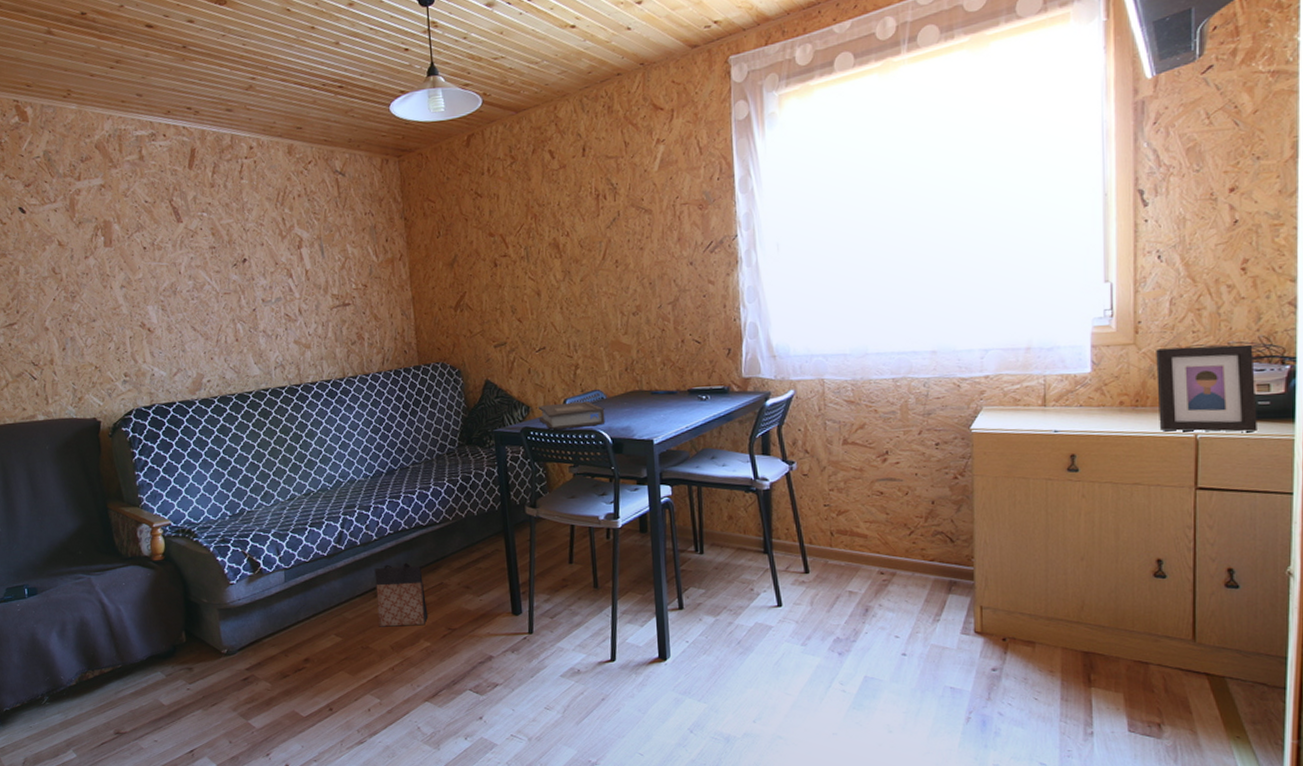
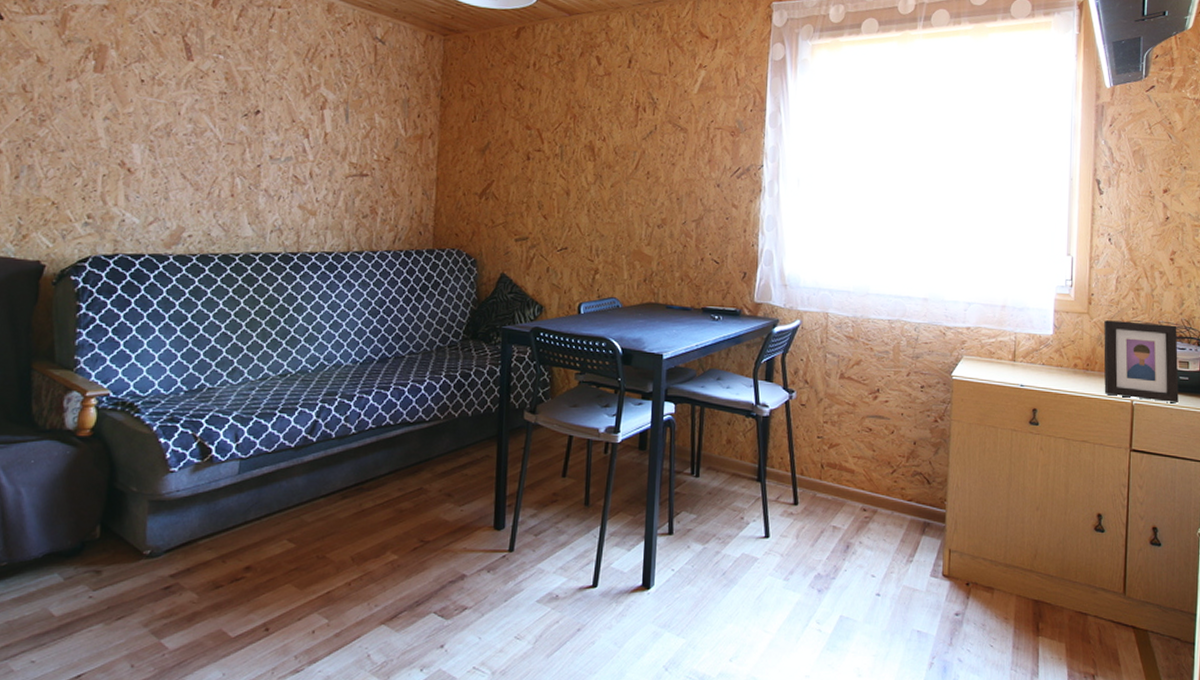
bag: present [374,562,429,627] -> none [342,462,401,535]
book: present [537,401,606,430] -> none [551,306,619,334]

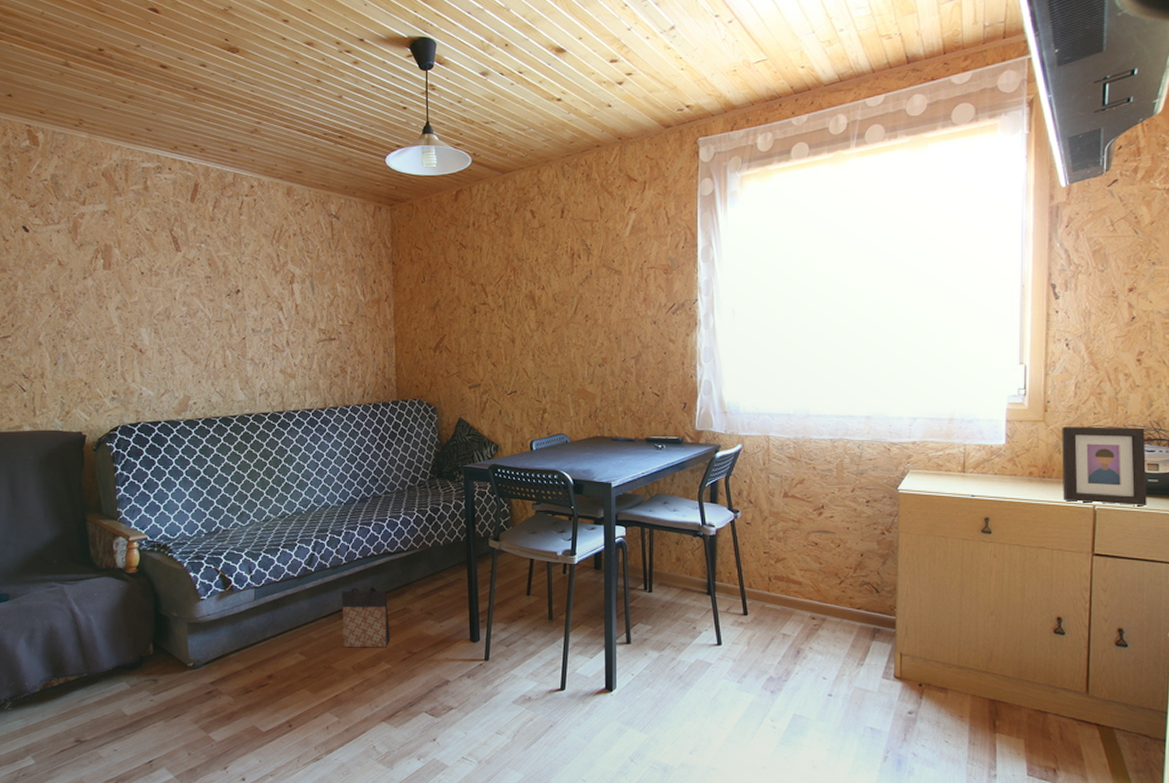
bag: none [342,462,401,535] -> present [342,586,391,648]

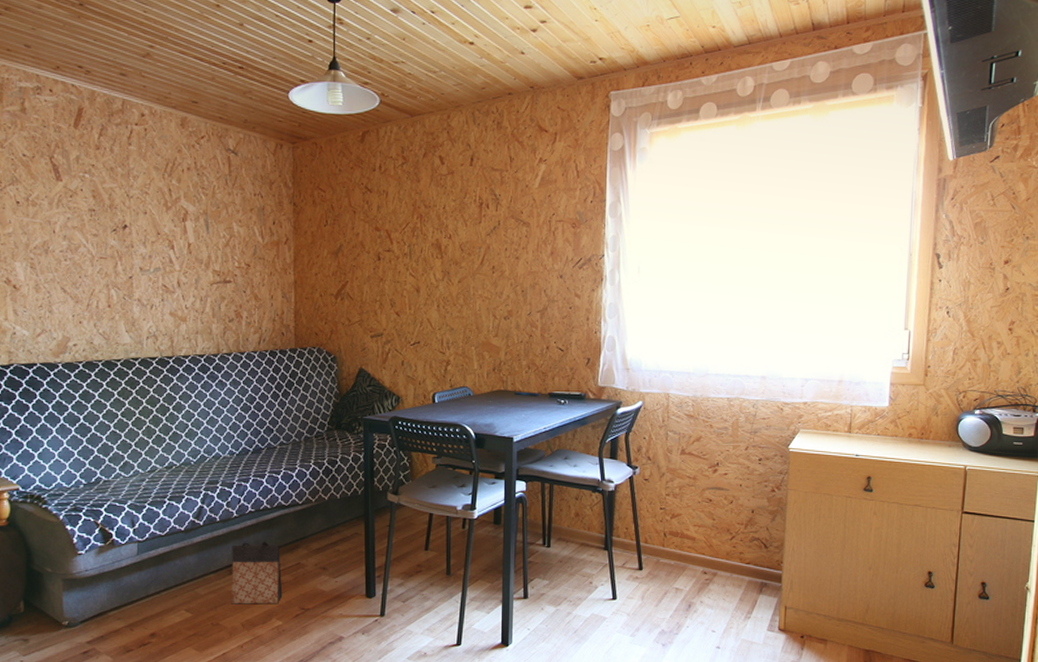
picture frame: present [1062,426,1147,507] -> none [938,391,1013,468]

